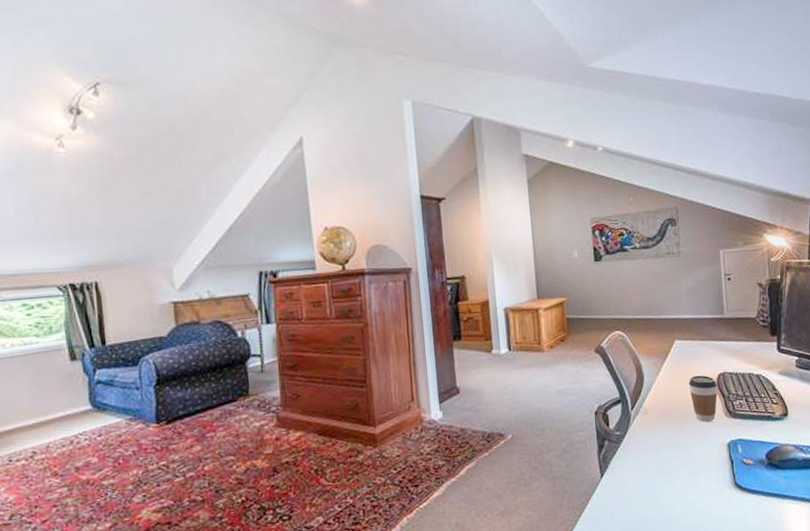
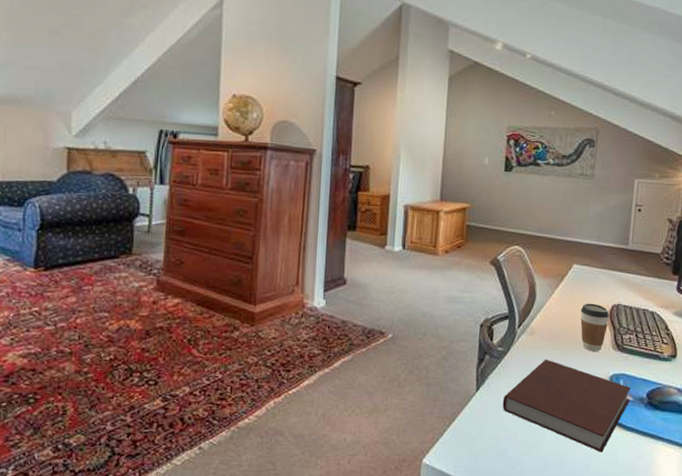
notebook: none [628,436,750,519] -> present [502,359,631,452]

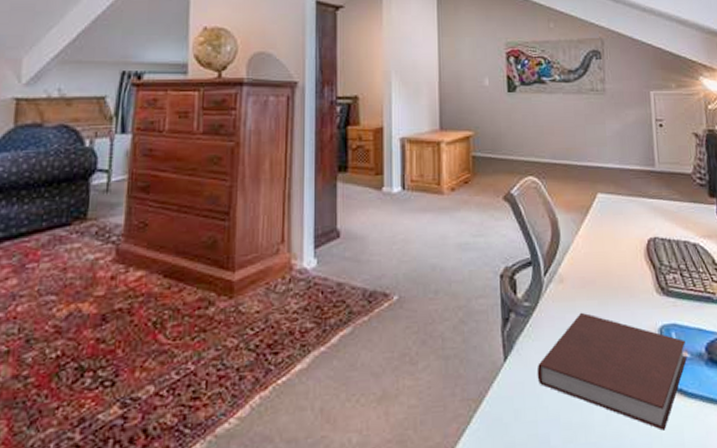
coffee cup: present [580,303,610,351] -> none [612,238,647,298]

